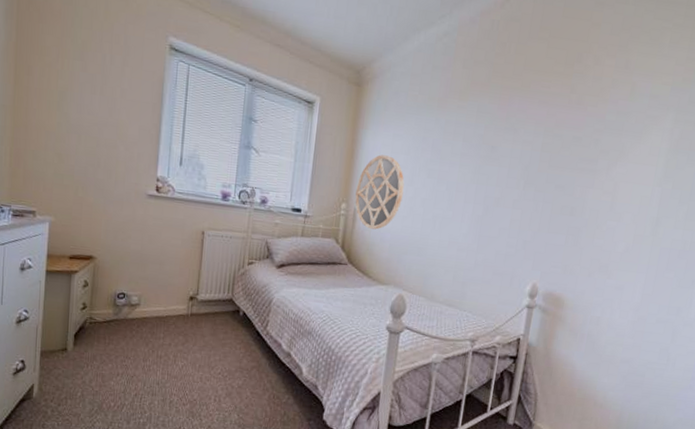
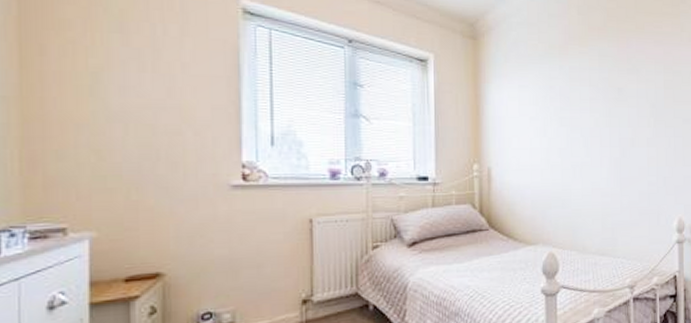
home mirror: present [355,154,405,230] -> none [487,108,539,188]

